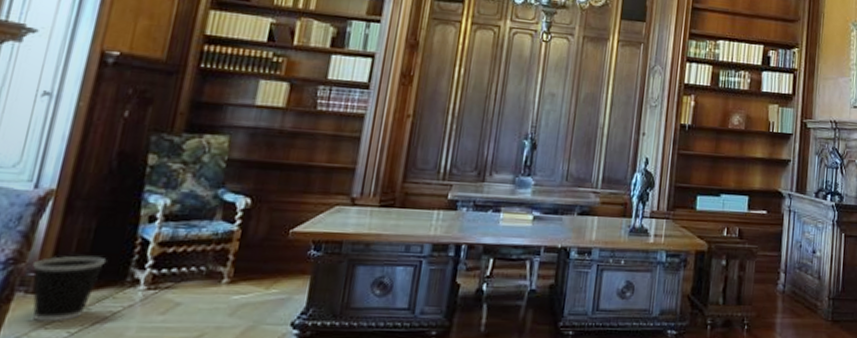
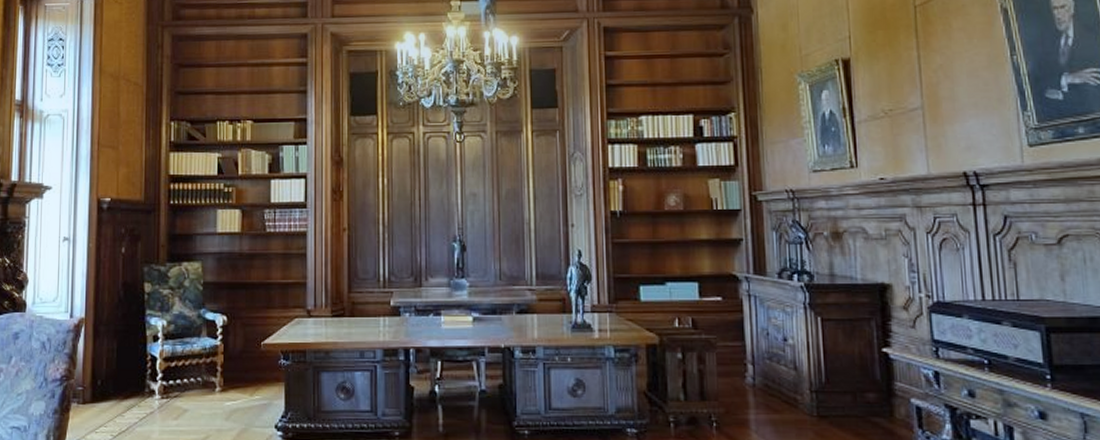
wastebasket: present [31,255,106,322] -> none [78,371,128,427]

